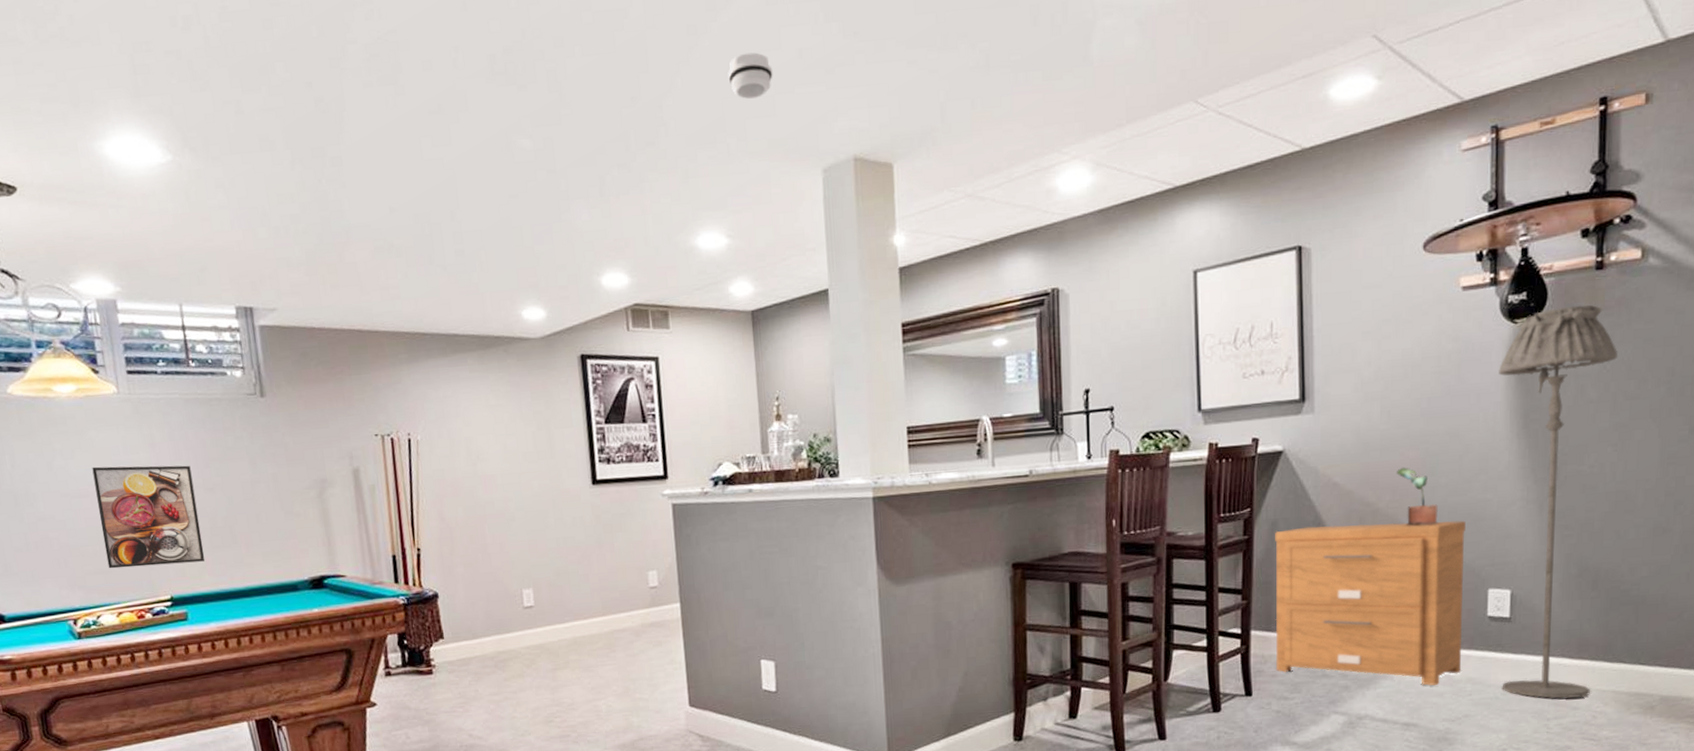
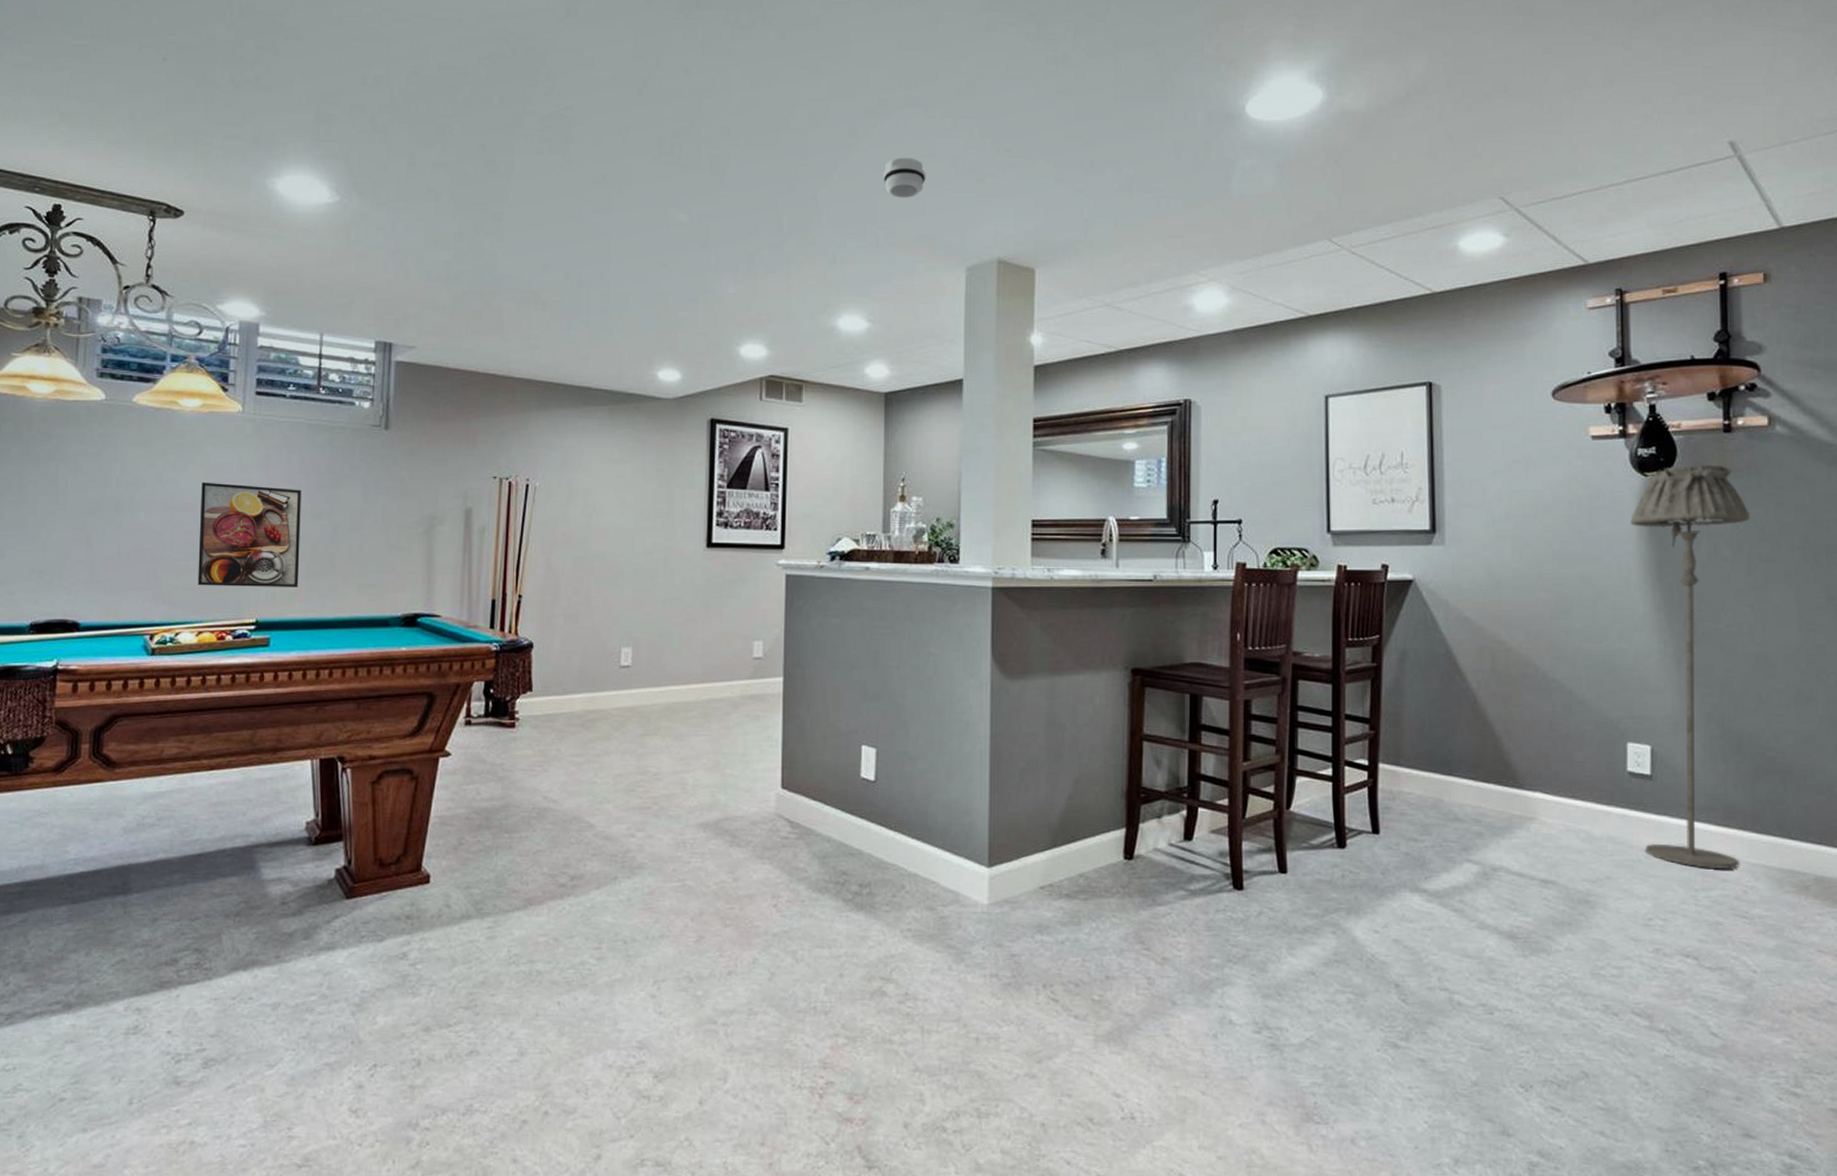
nightstand: present [1275,520,1466,686] -> none [1404,660,1602,842]
potted plant: present [1396,466,1439,526] -> none [1528,607,1574,670]

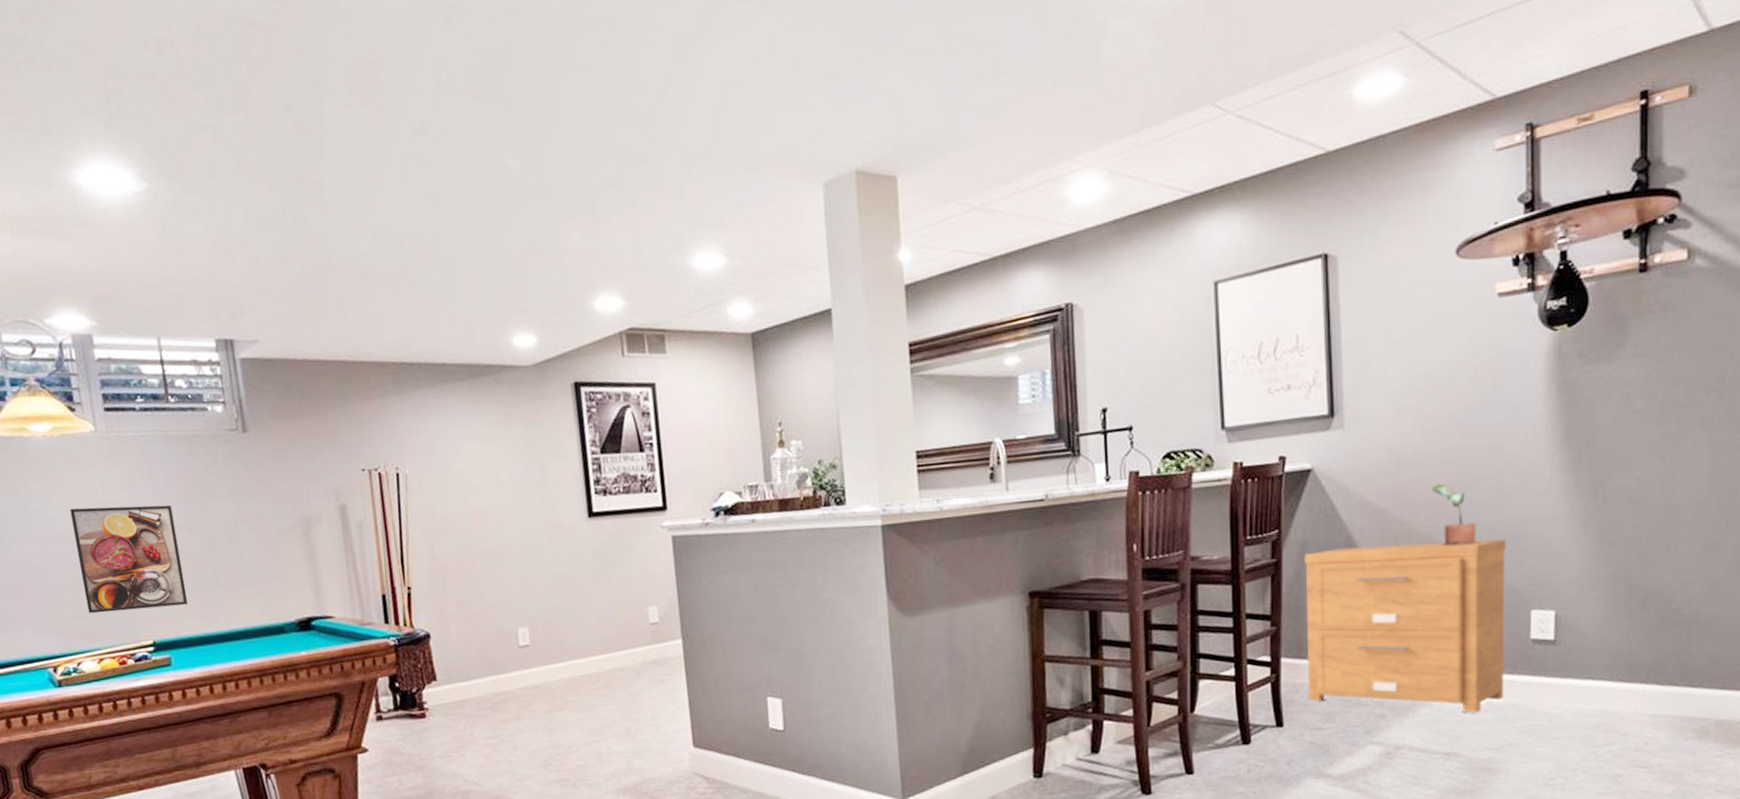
smoke detector: present [883,157,926,199] -> none [723,63,770,113]
nightstand: none [1404,660,1602,842] -> present [1305,538,1506,713]
potted plant: none [1528,607,1574,670] -> present [1431,483,1477,546]
floor lamp: present [1630,464,1751,870] -> none [1538,309,1665,725]

